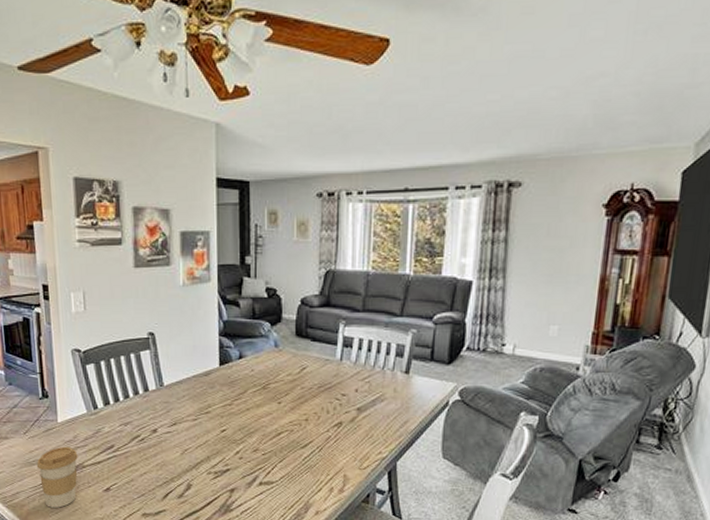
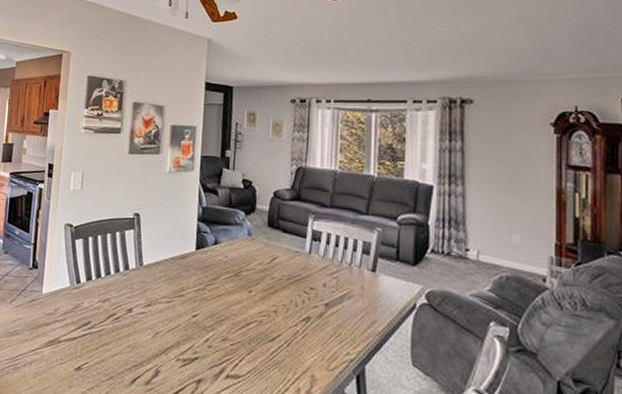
coffee cup: present [36,446,78,508] -> none [16,318,56,384]

